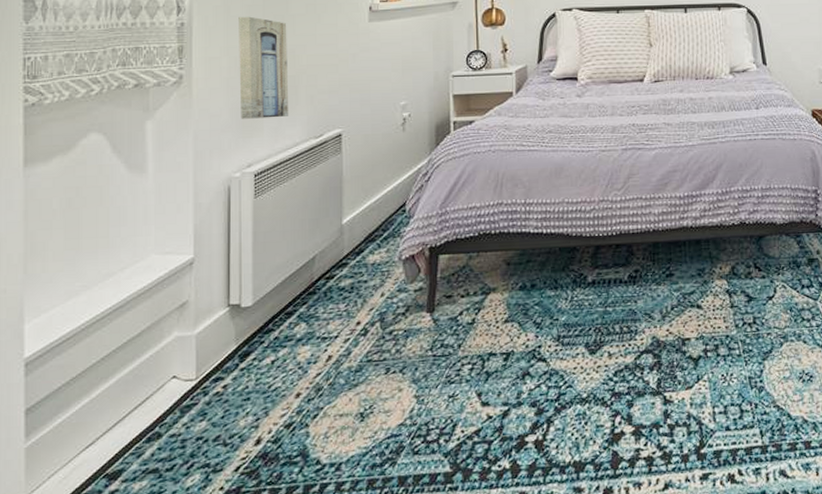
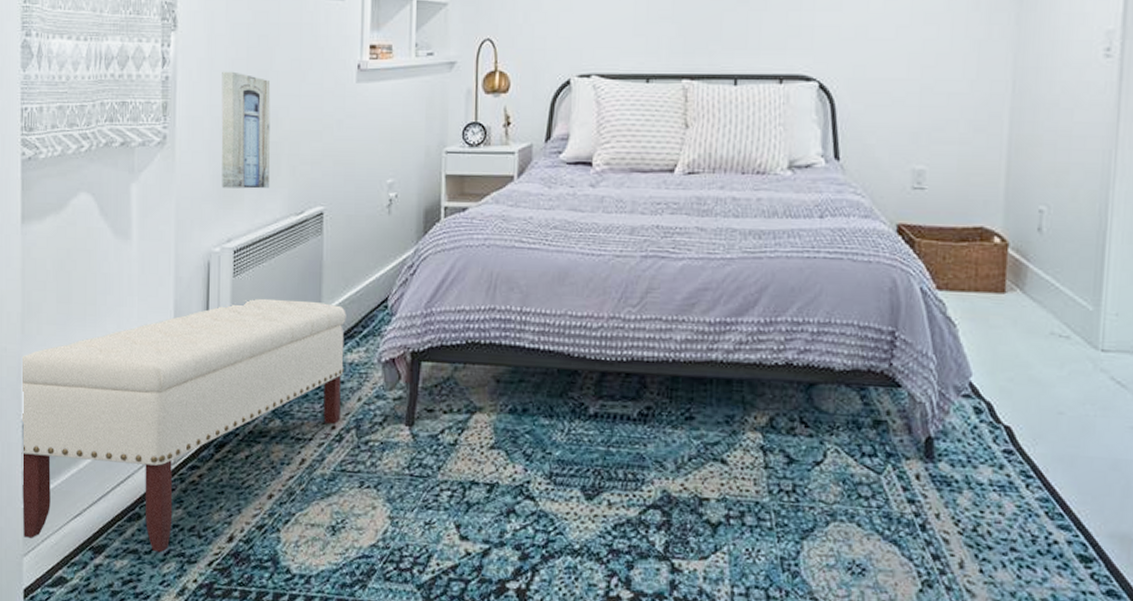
bench: none [22,212,367,478] -> present [20,298,347,553]

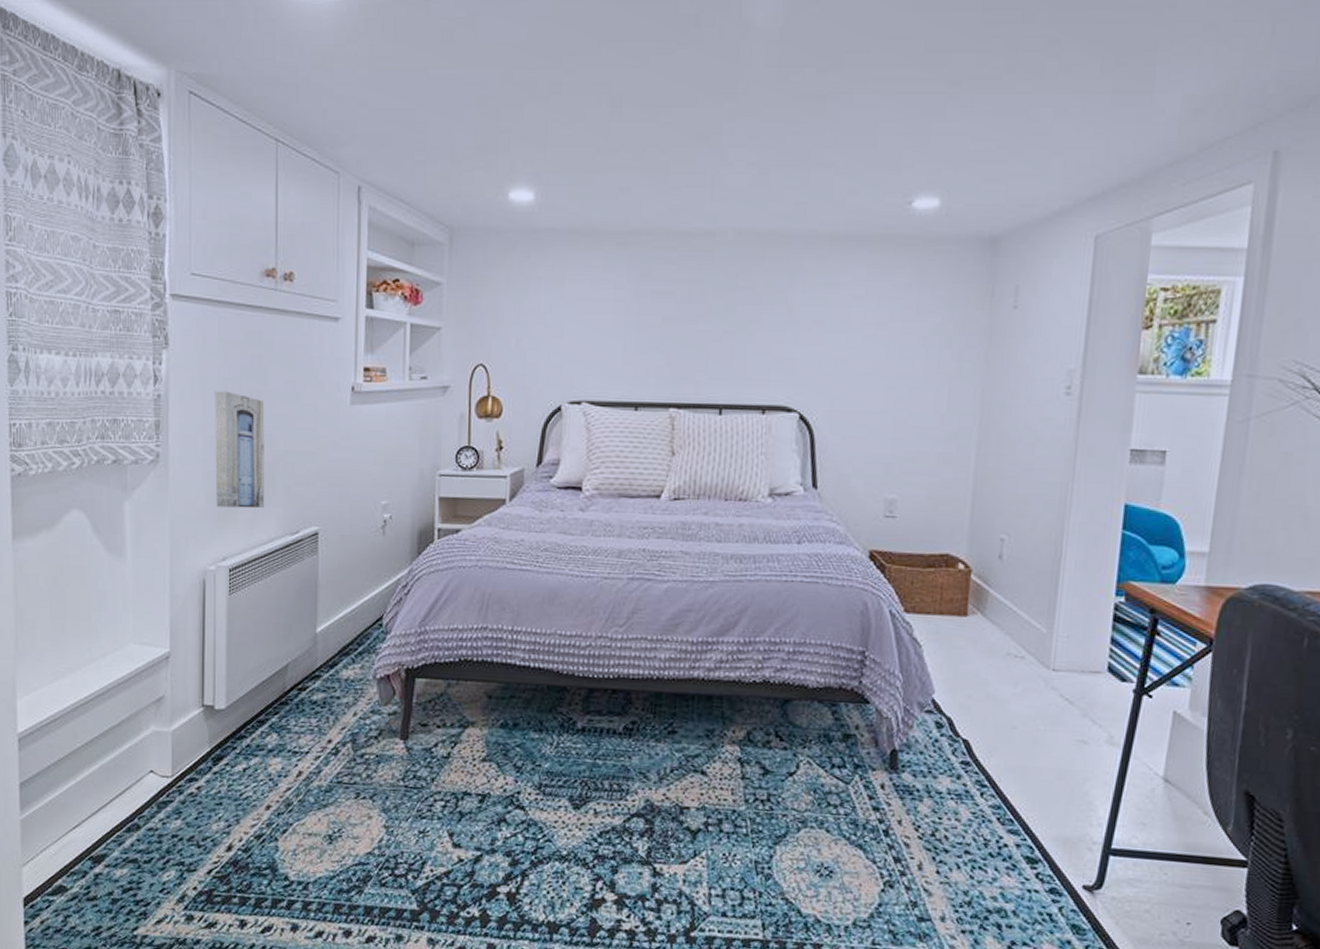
bench: present [20,298,347,553] -> none [14,616,342,862]

